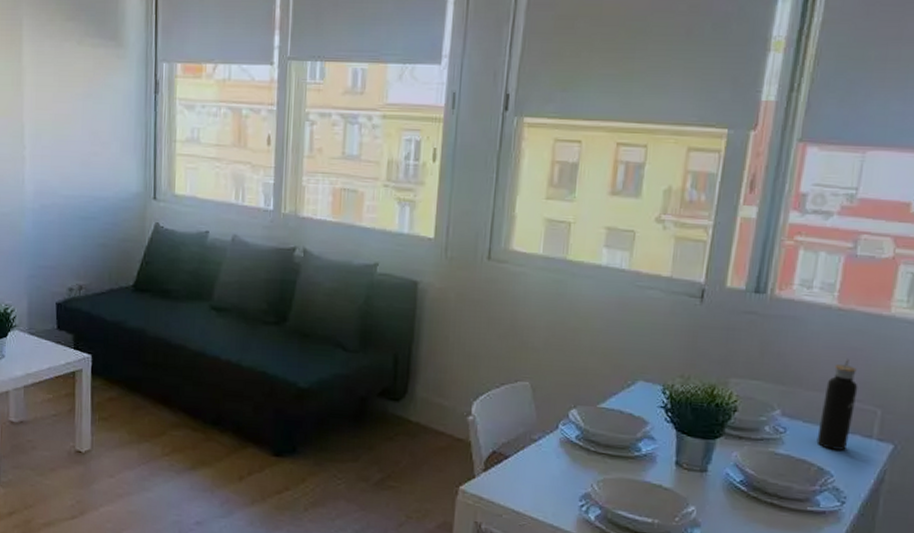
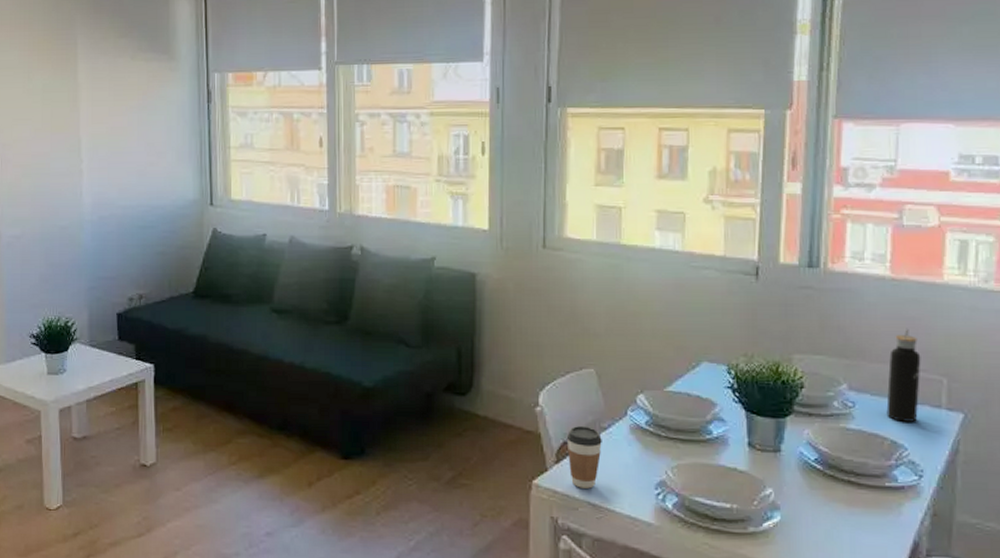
coffee cup: none [496,436,531,497] -> present [566,426,602,489]

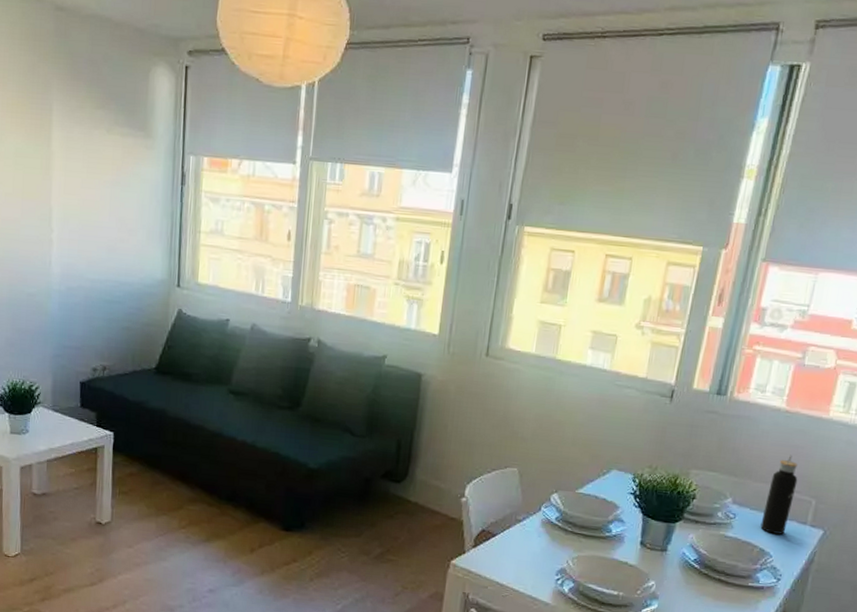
coffee cup: present [566,426,602,489] -> none [484,517,516,571]

